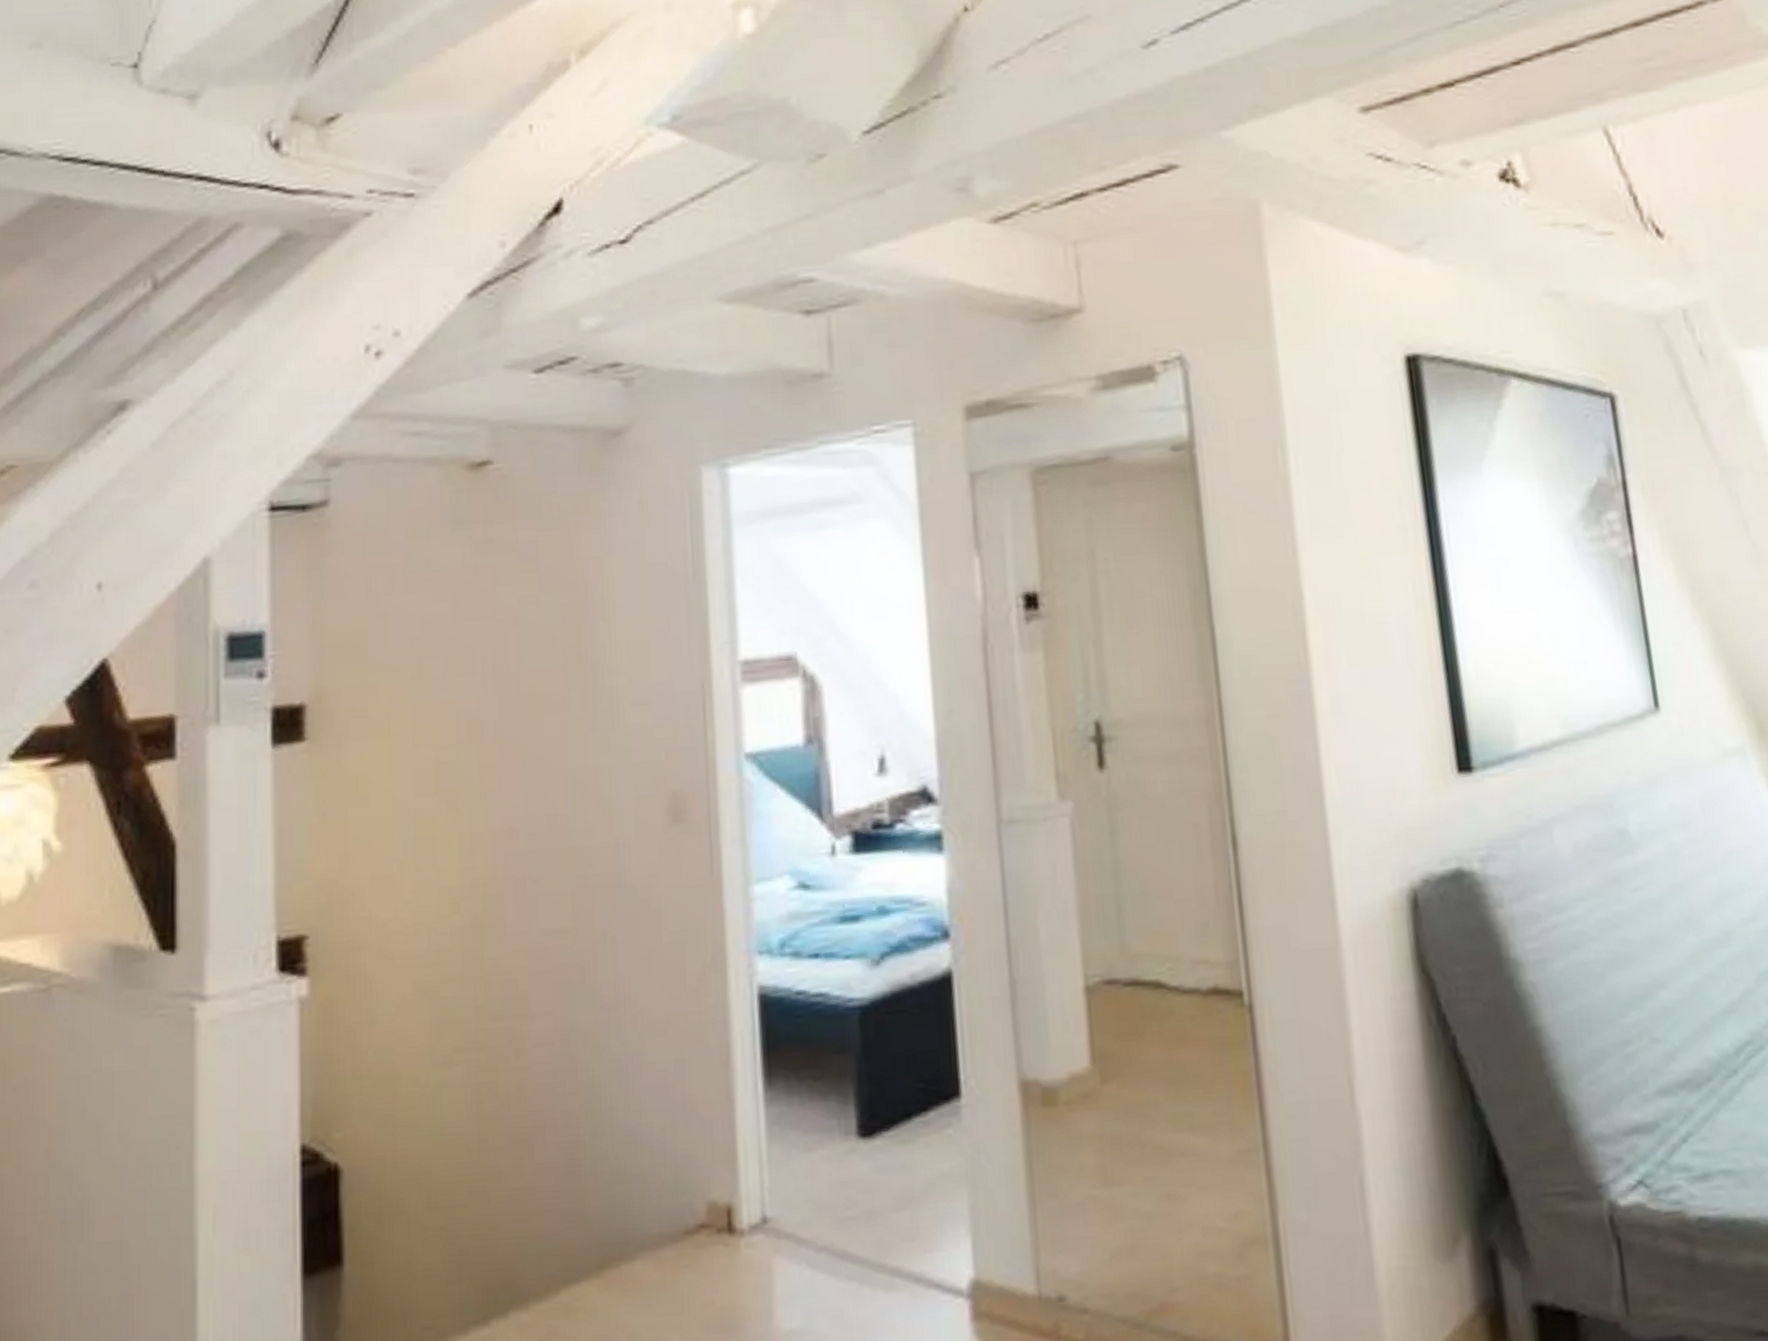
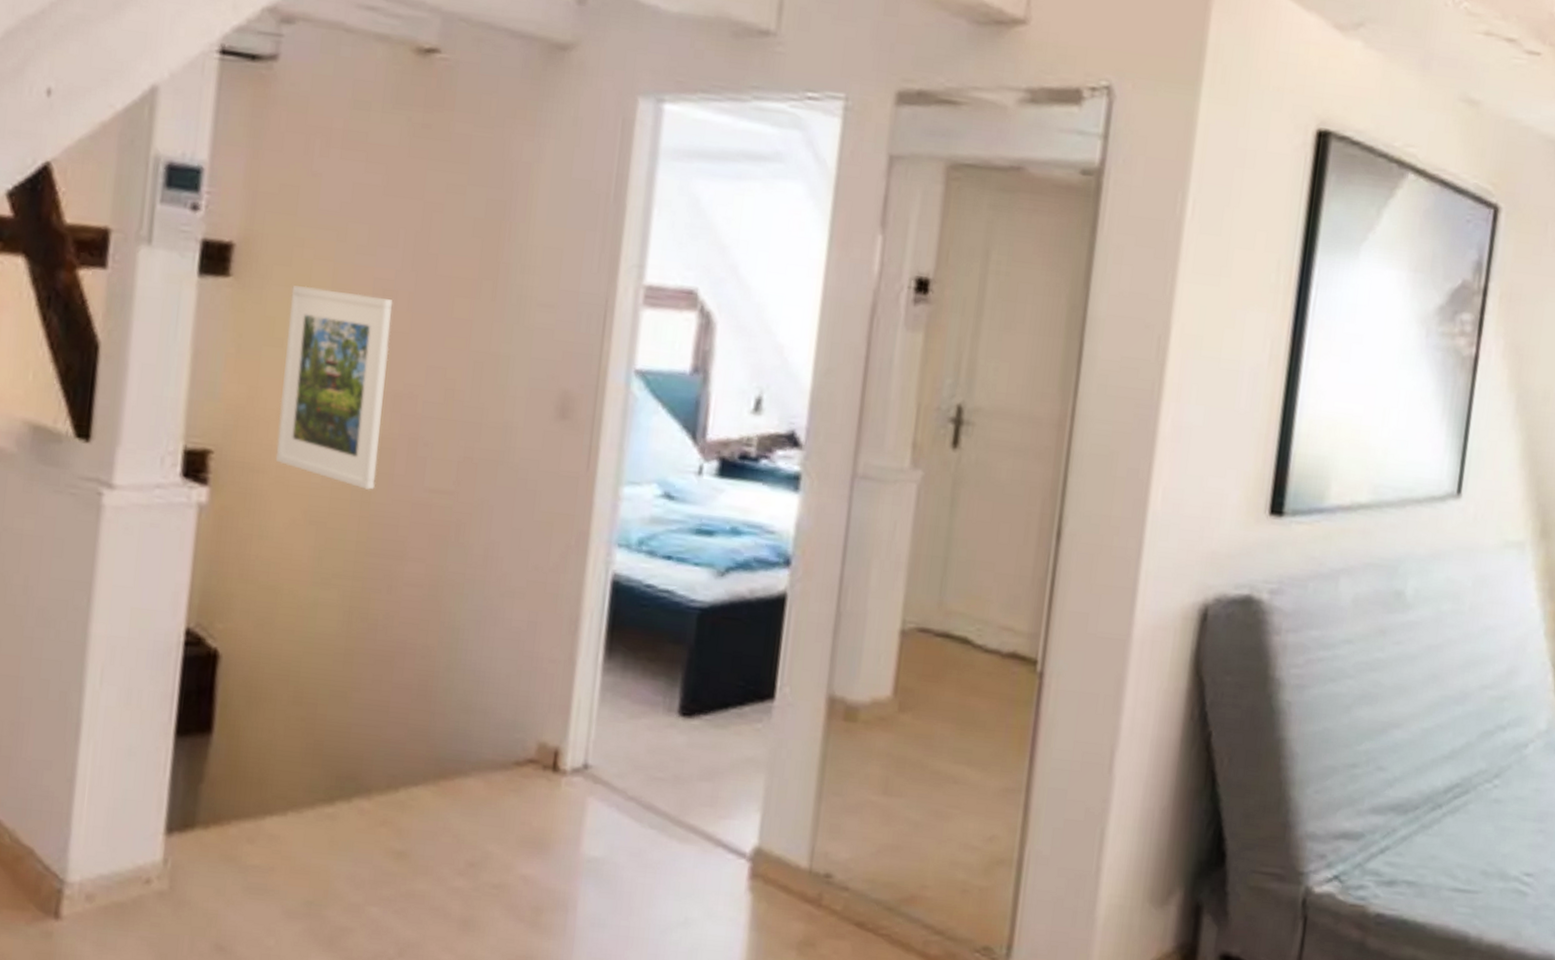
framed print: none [371,730,488,946] -> present [275,285,393,490]

